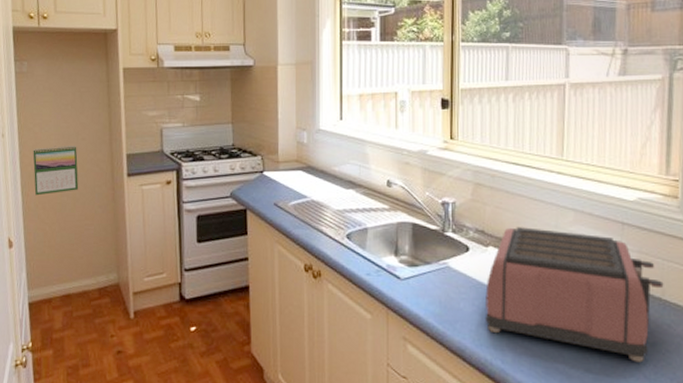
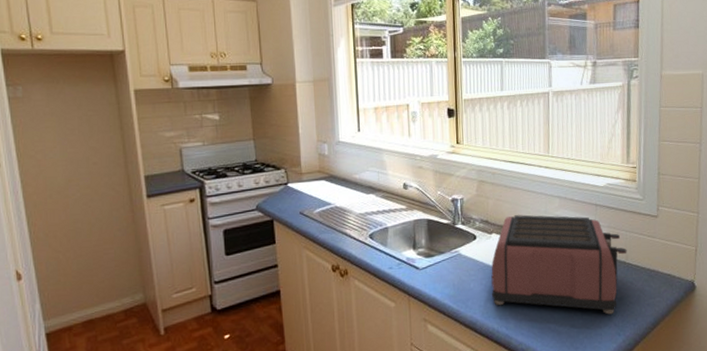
calendar: present [33,146,79,196] -> none [37,171,94,225]

